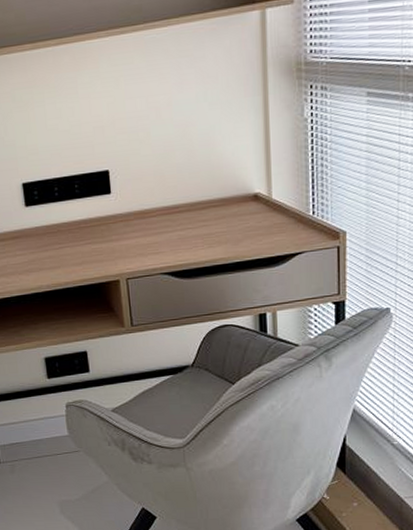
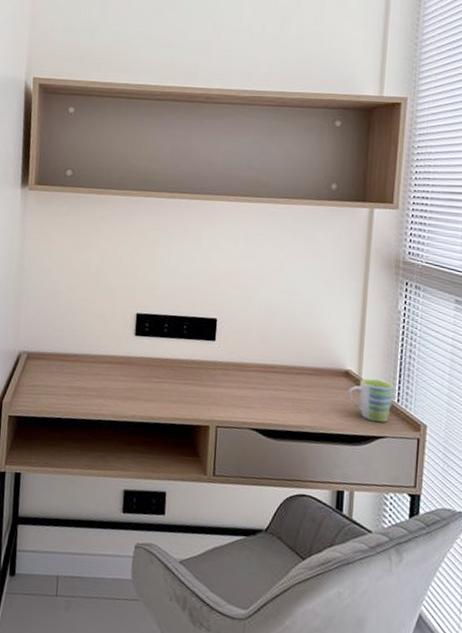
mug: none [260,195,308,239] -> present [348,377,394,422]

